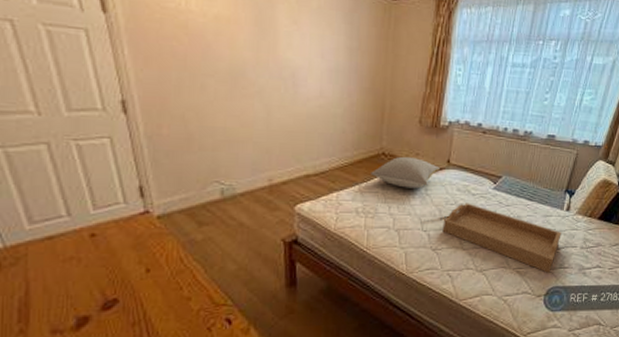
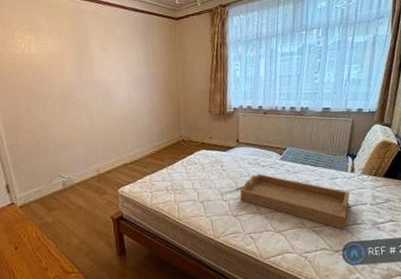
pillow: present [371,156,440,189] -> none [175,140,231,167]

